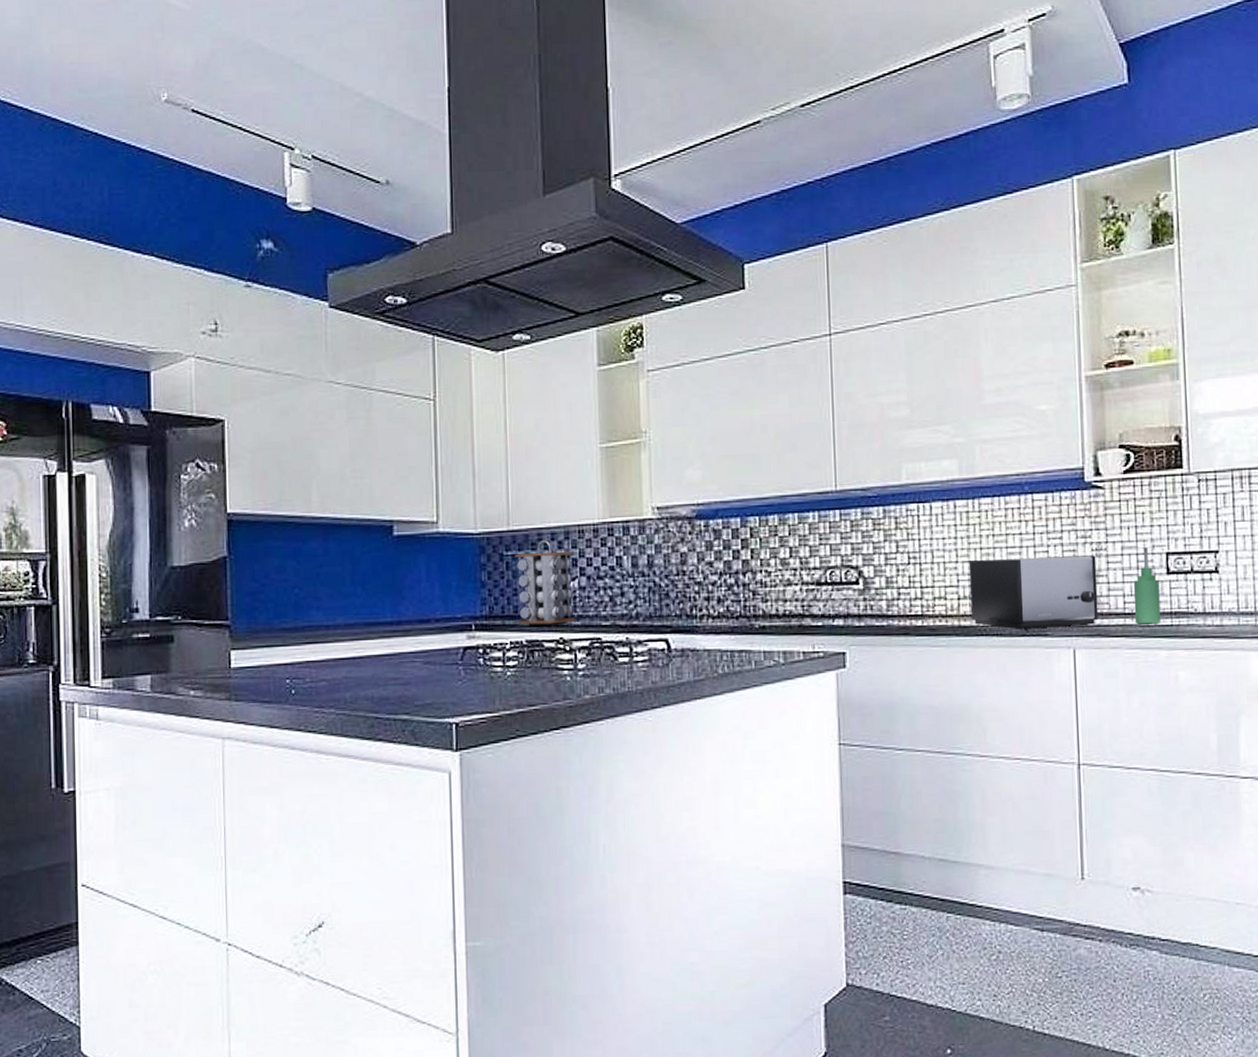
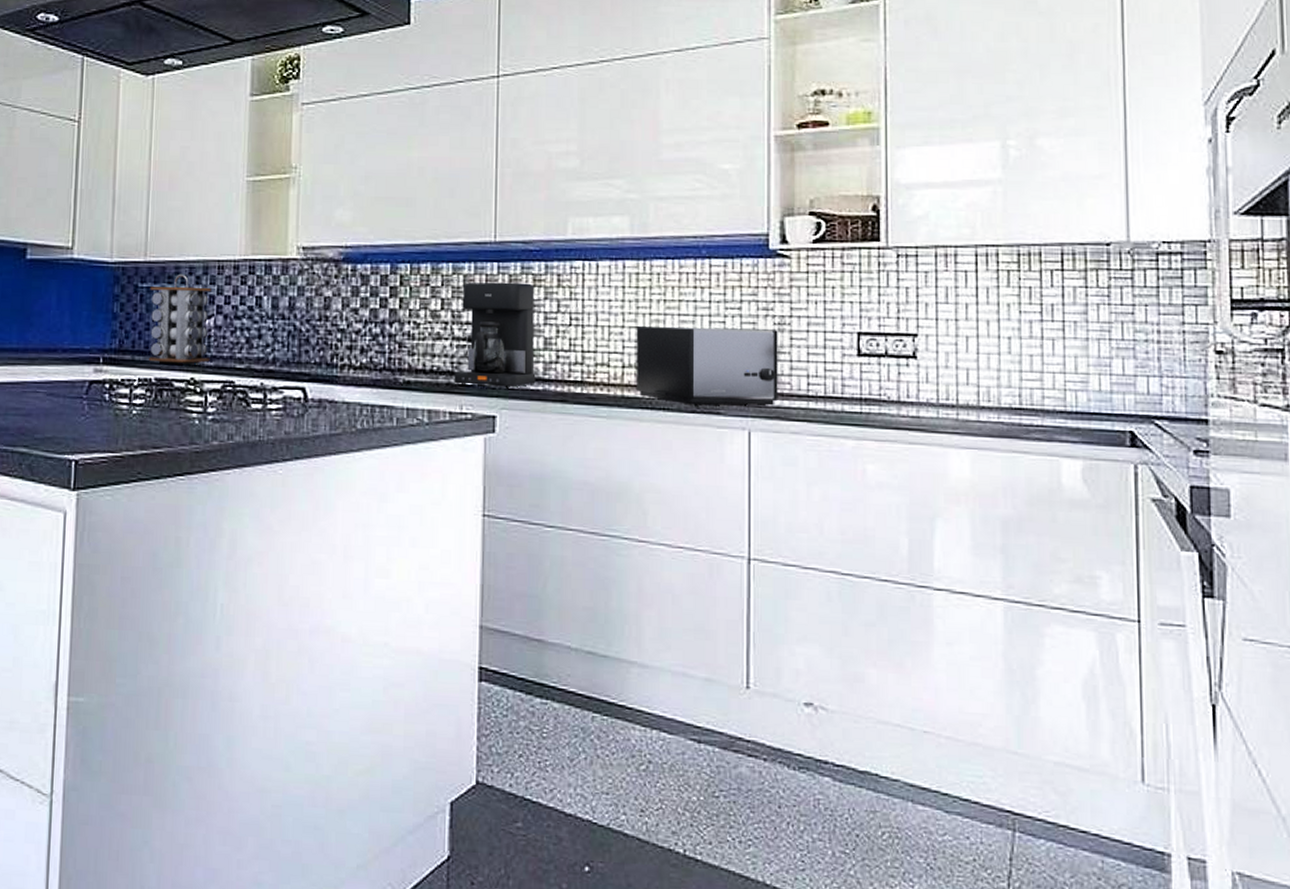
coffee maker: none [805,527,880,627] -> present [454,282,536,387]
soap dispenser: present [1133,547,1161,624] -> none [819,325,849,410]

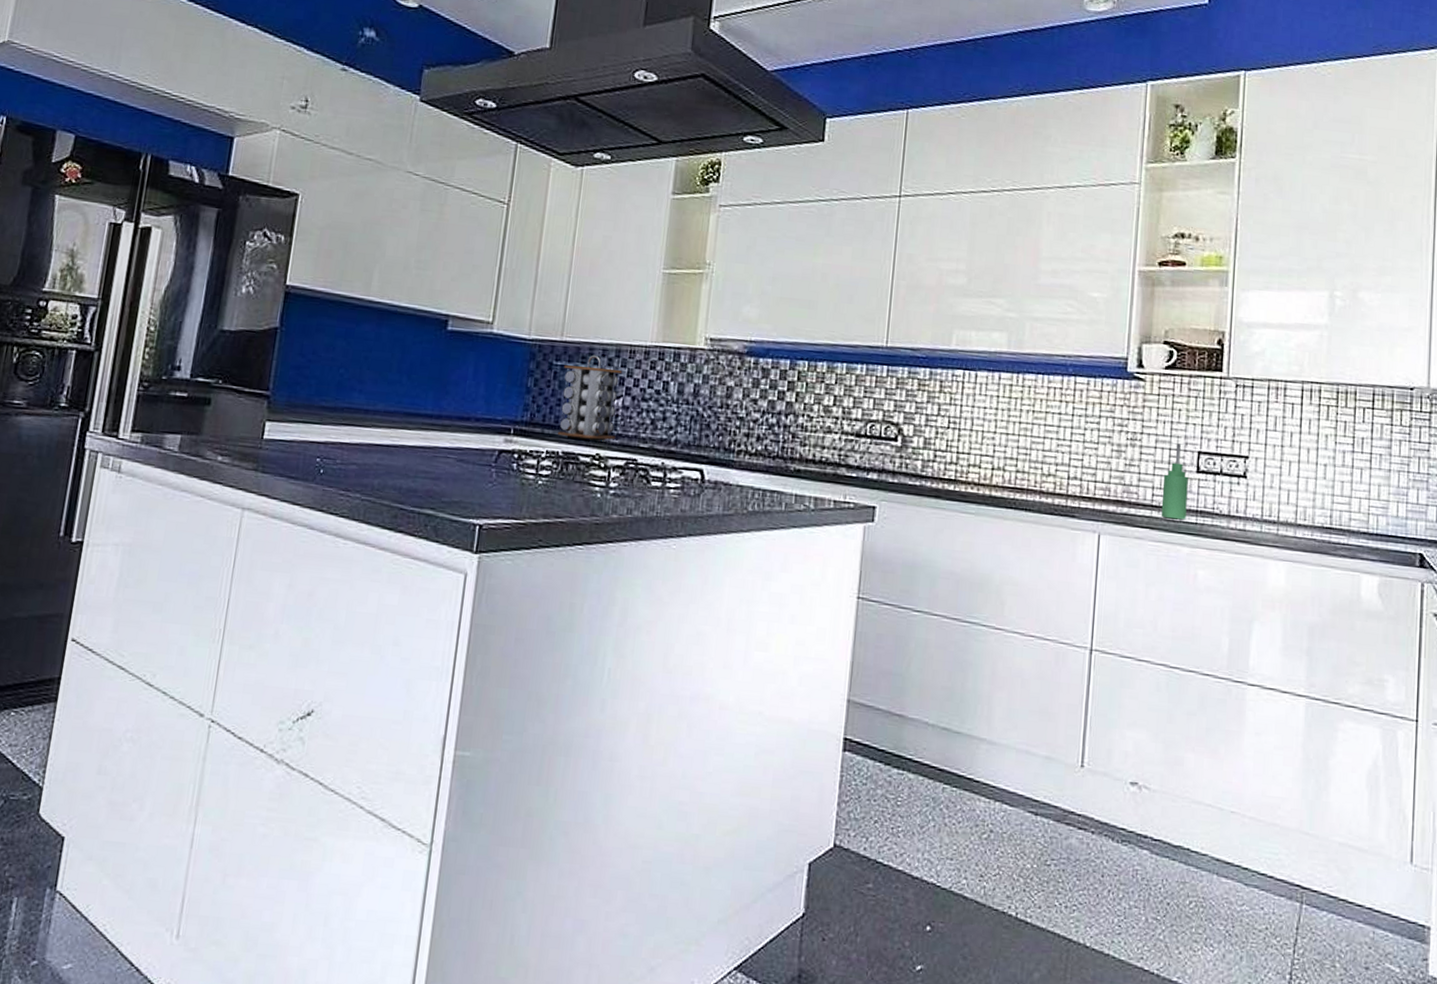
coffee maker: present [454,282,536,387] -> none [840,382,919,481]
toaster: present [635,326,778,407] -> none [1002,433,1130,513]
soap dispenser: none [819,325,849,410] -> present [1161,443,1188,520]

